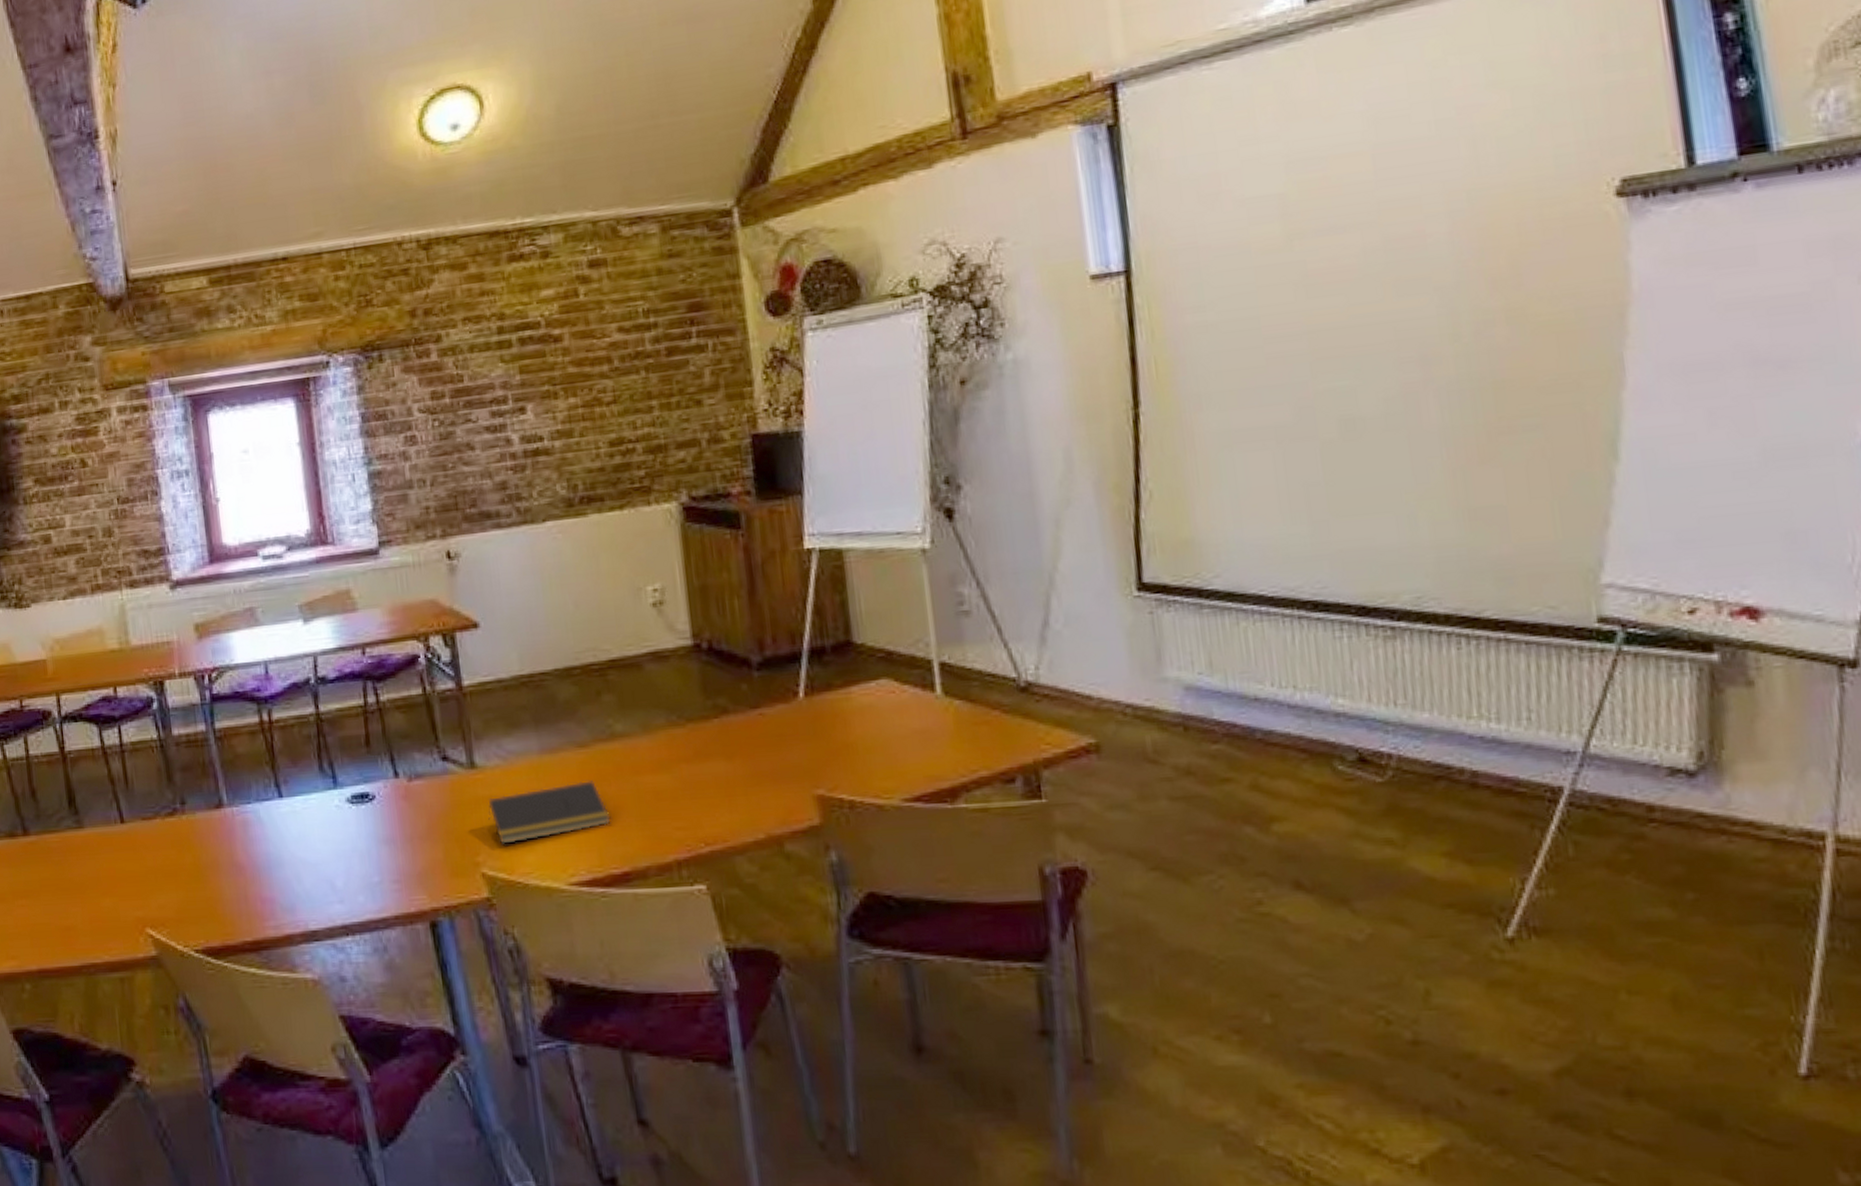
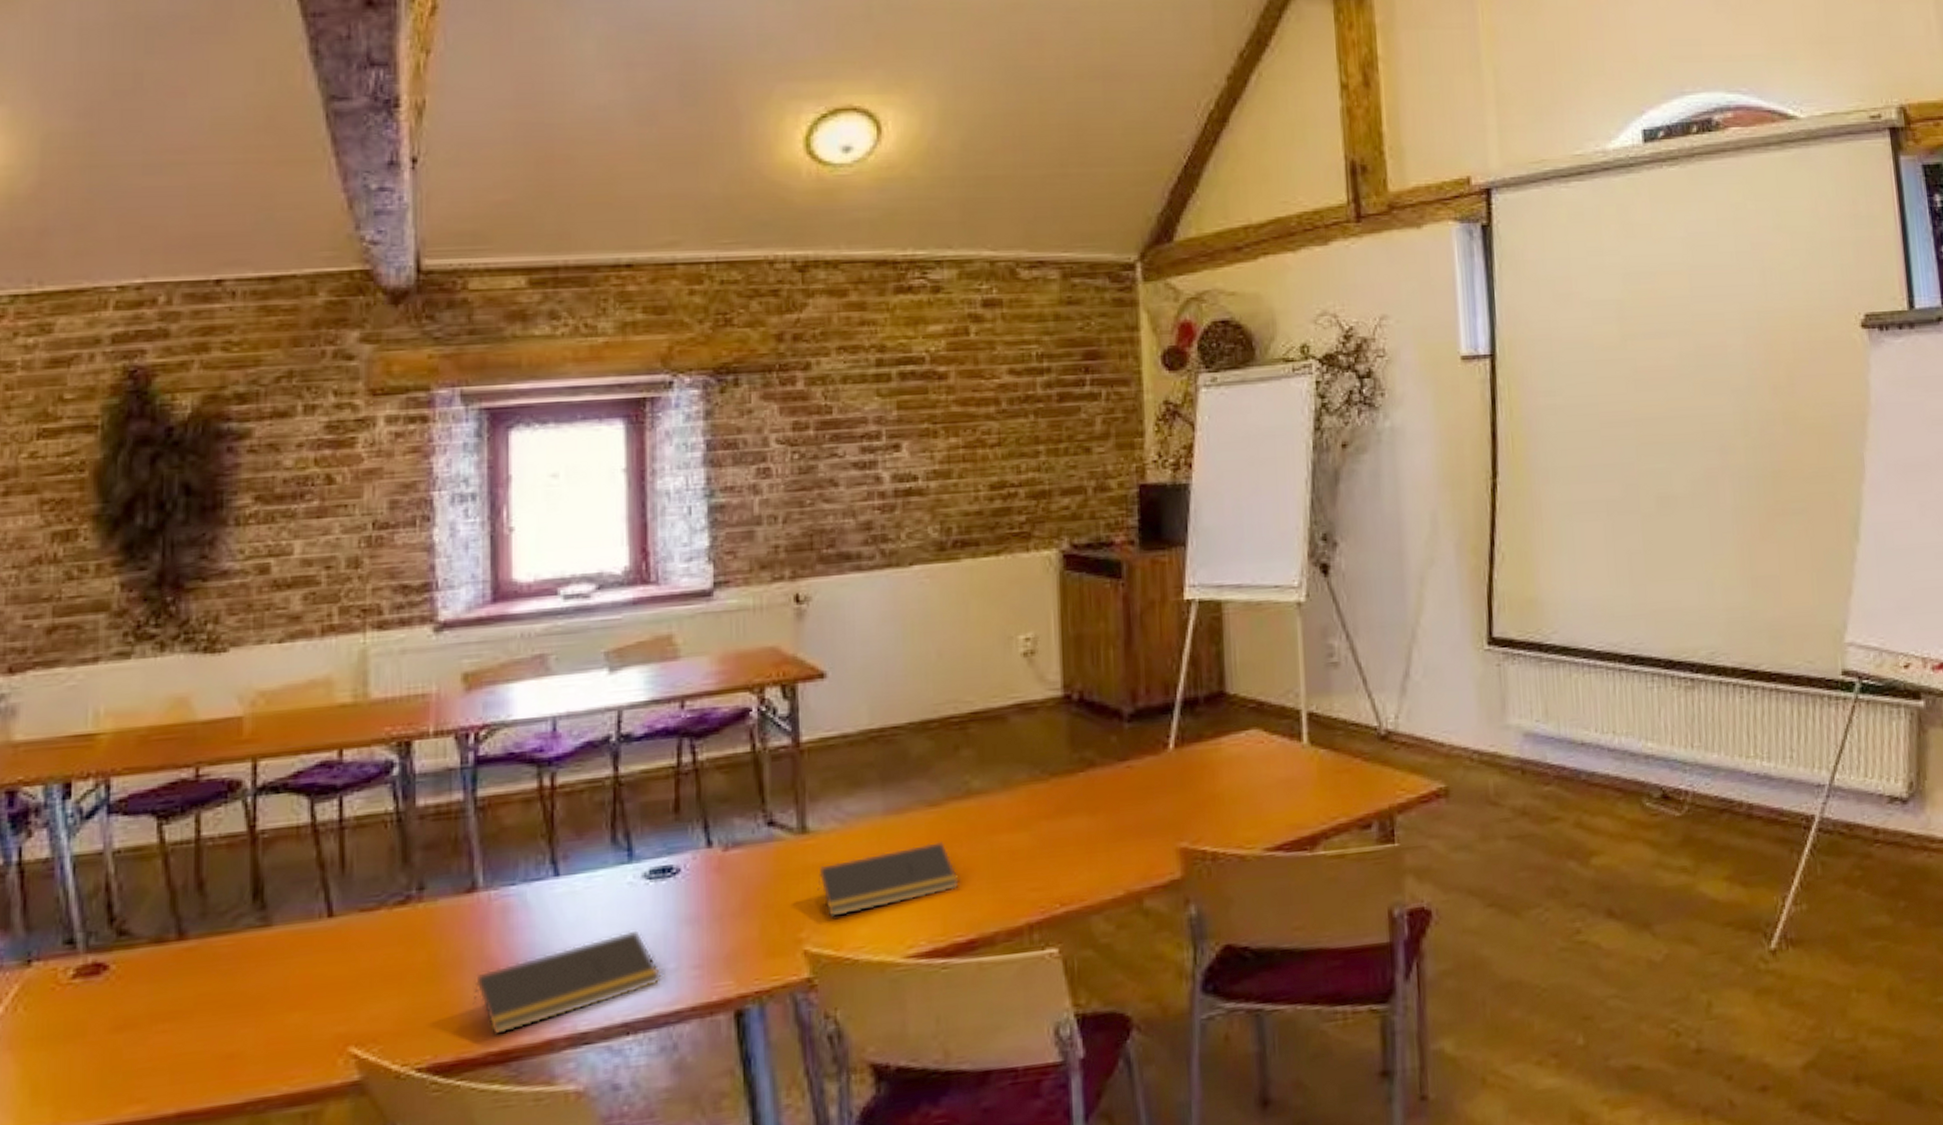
notepad: none [229,847,370,928] -> present [472,930,662,1036]

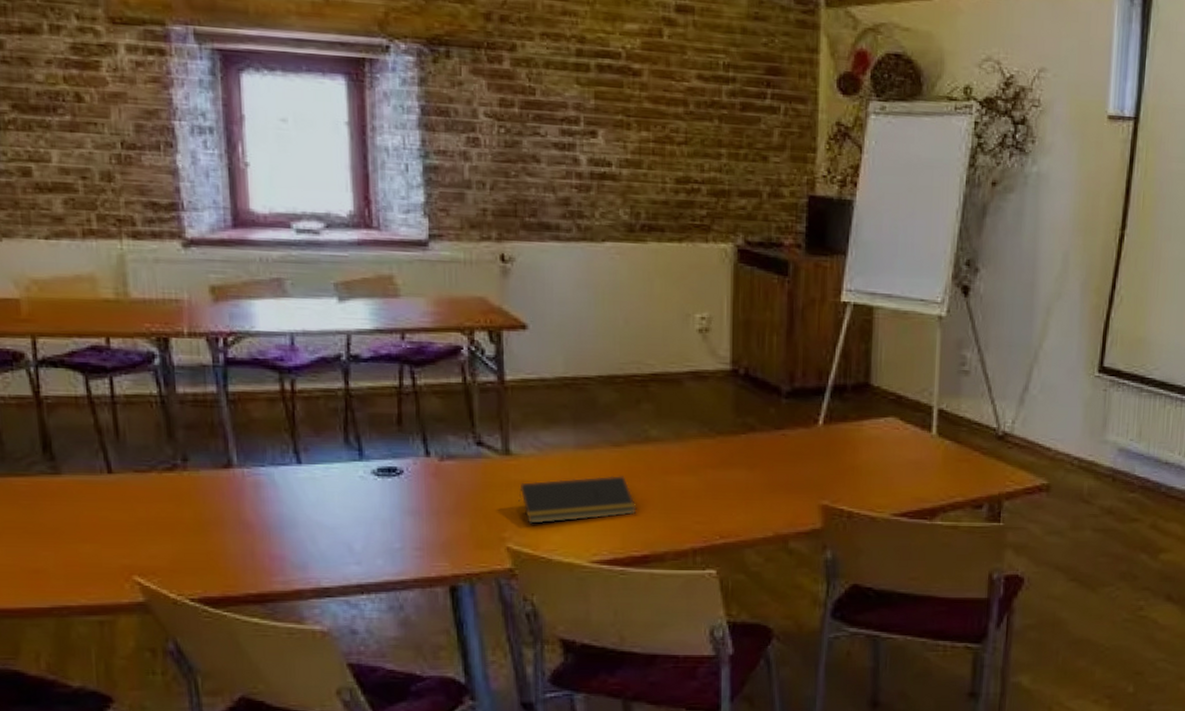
notepad: present [472,930,662,1036] -> none [233,514,390,582]

